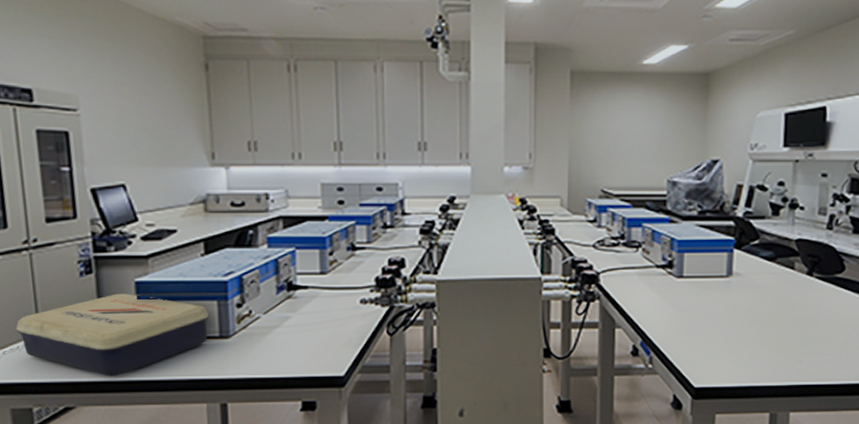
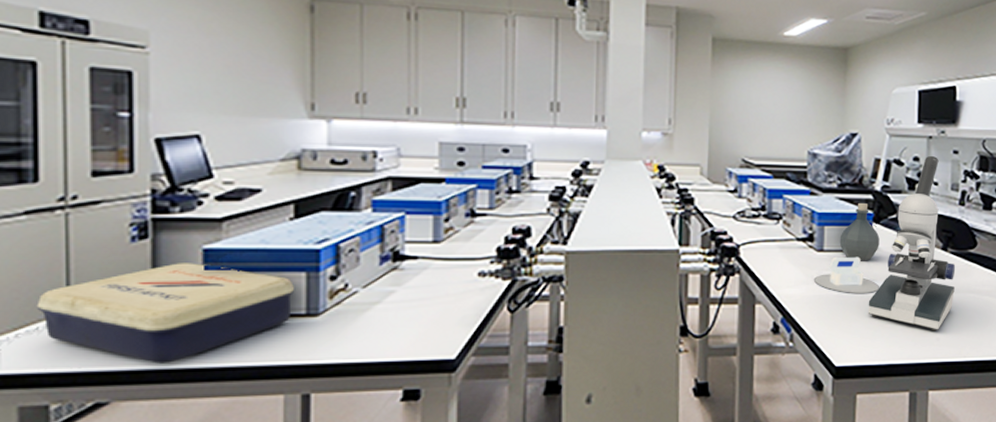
container: none [674,282,740,318] -> present [814,256,879,293]
flask: none [699,229,741,287] -> present [839,202,880,261]
microscope: none [728,179,822,355] -> present [868,155,956,332]

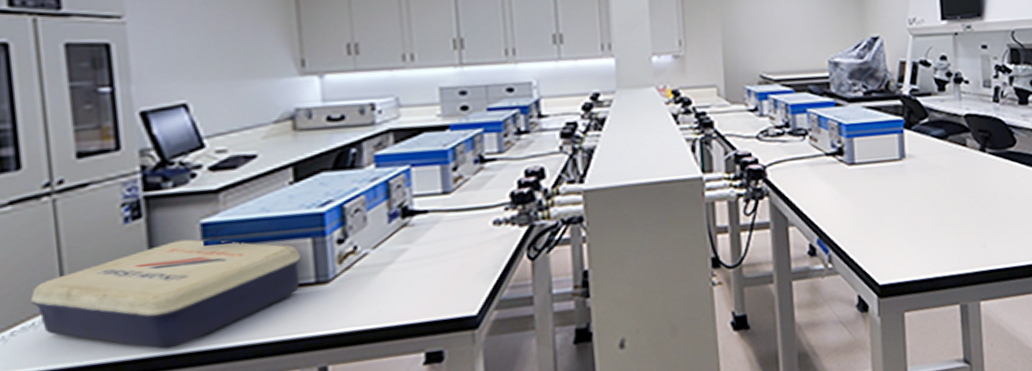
container: present [814,256,879,293] -> none [848,166,917,207]
flask: present [839,202,880,261] -> none [870,109,914,171]
microscope: present [868,155,956,332] -> none [907,52,998,238]

